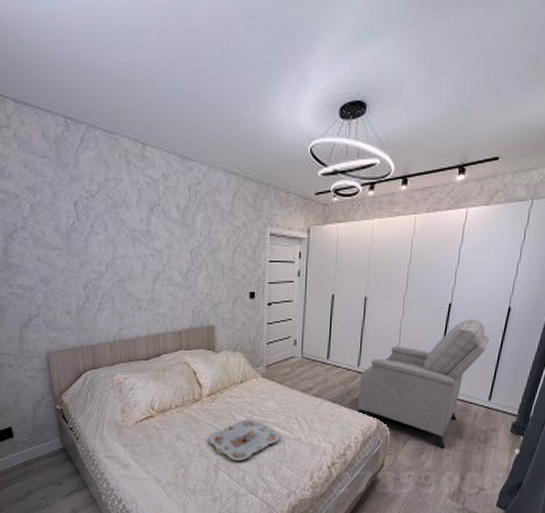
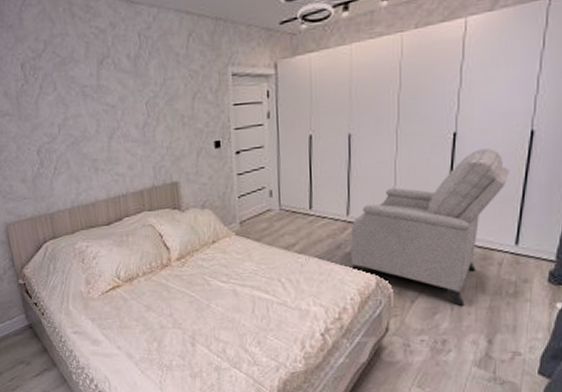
serving tray: present [209,419,280,461] -> none [182,283,263,331]

